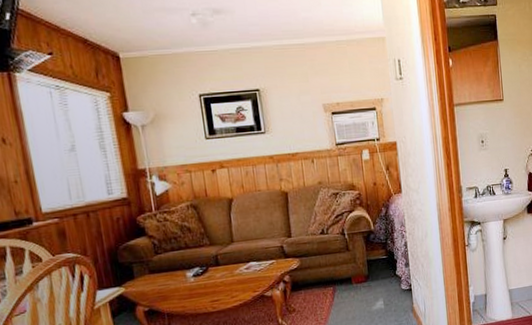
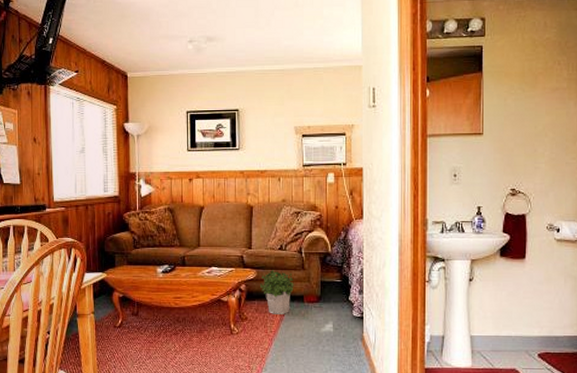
potted plant: none [305,256,341,301] -> present [260,270,294,314]

